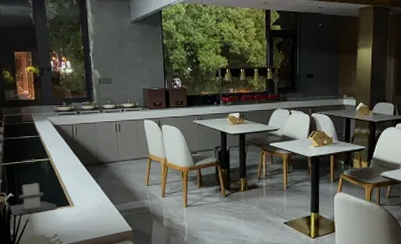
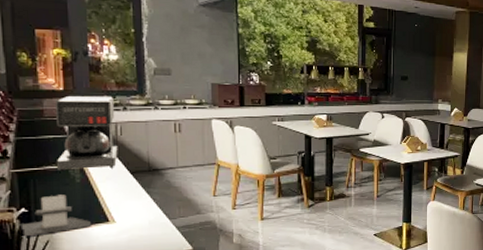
coffee maker: none [29,104,75,165] -> present [54,96,118,172]

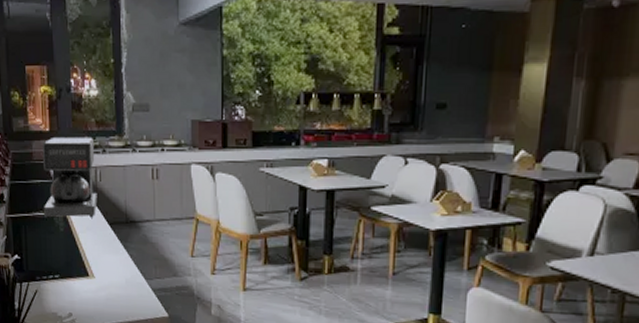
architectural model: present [17,194,92,237] -> none [12,243,74,285]

